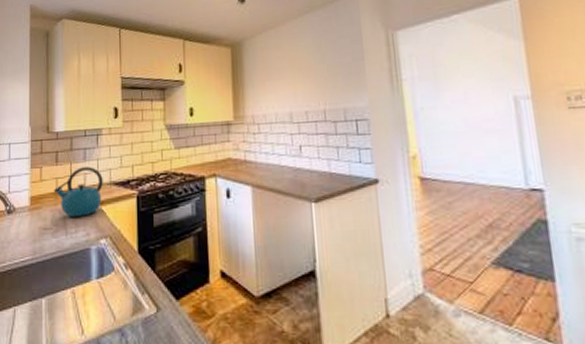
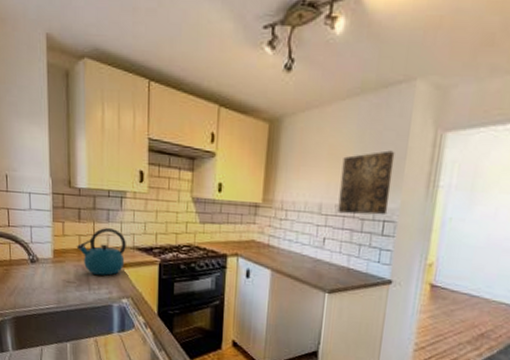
wall art: none [305,54,358,120] -> present [337,150,395,216]

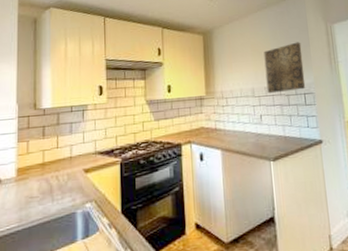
kettle: present [76,228,126,276] -> none [40,139,89,185]

